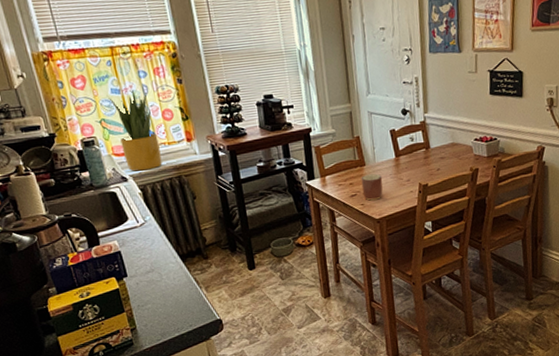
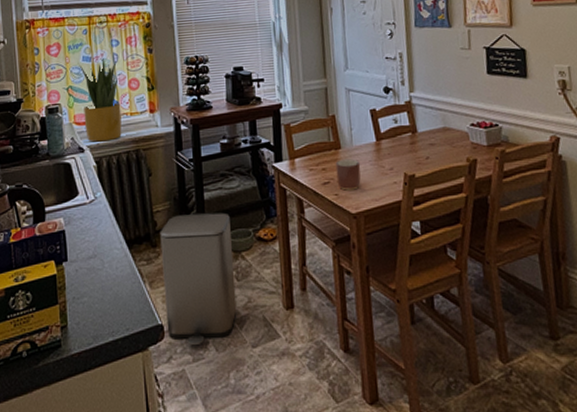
pedal bin: none [209,226,284,332] -> present [160,212,237,345]

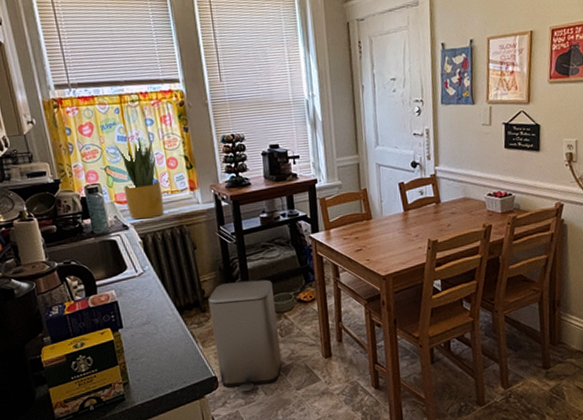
mug: present [335,159,361,191] -> none [367,228,390,256]

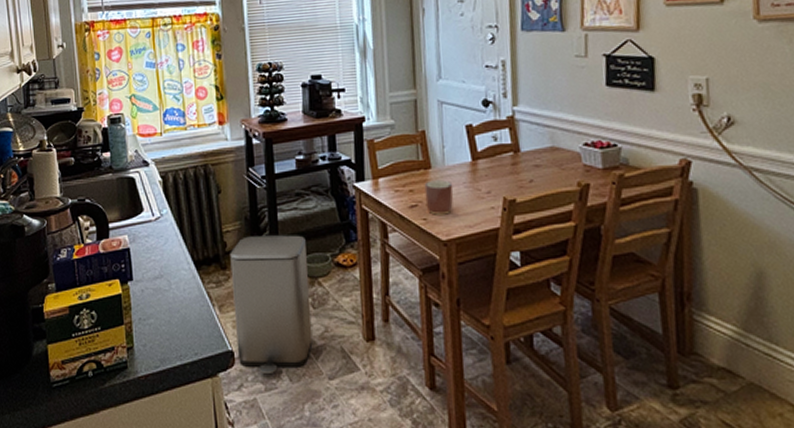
planter: present [113,138,164,220] -> none [141,64,189,156]
mug: none [367,228,390,256] -> present [424,180,454,215]

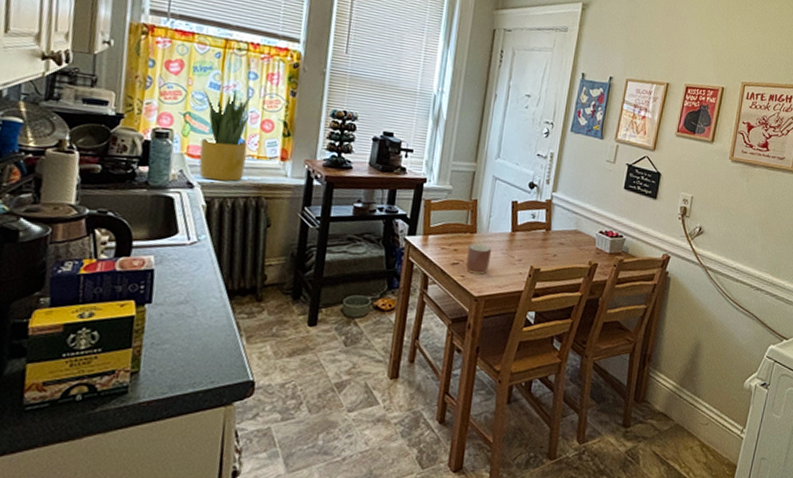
planter: none [141,64,189,156] -> present [199,87,251,182]
pedal bin: present [230,234,313,373] -> none [258,272,350,404]

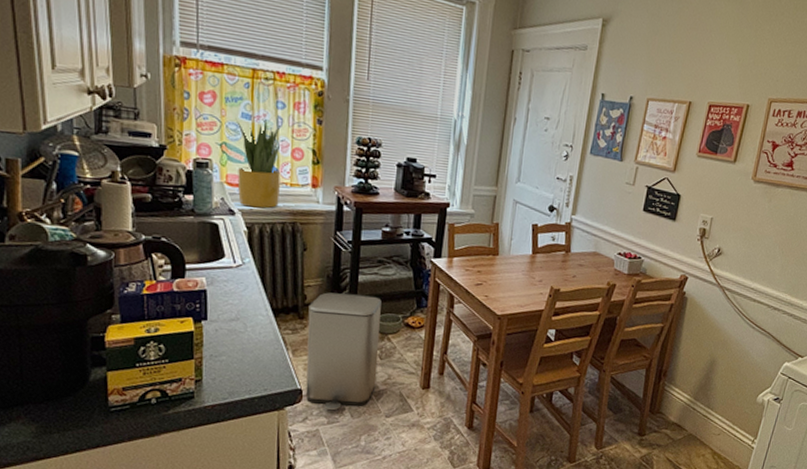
pedal bin: none [258,272,350,404] -> present [305,292,382,410]
mug: present [465,243,492,275] -> none [489,265,514,295]

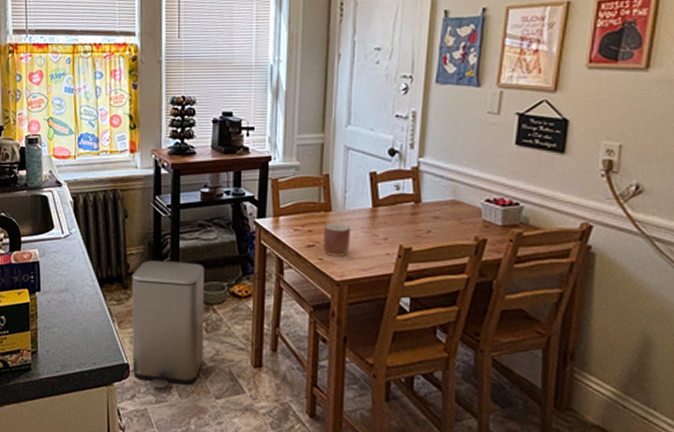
planter: present [235,117,281,209] -> none [59,91,101,178]
mug: none [489,265,514,295] -> present [323,223,352,257]

